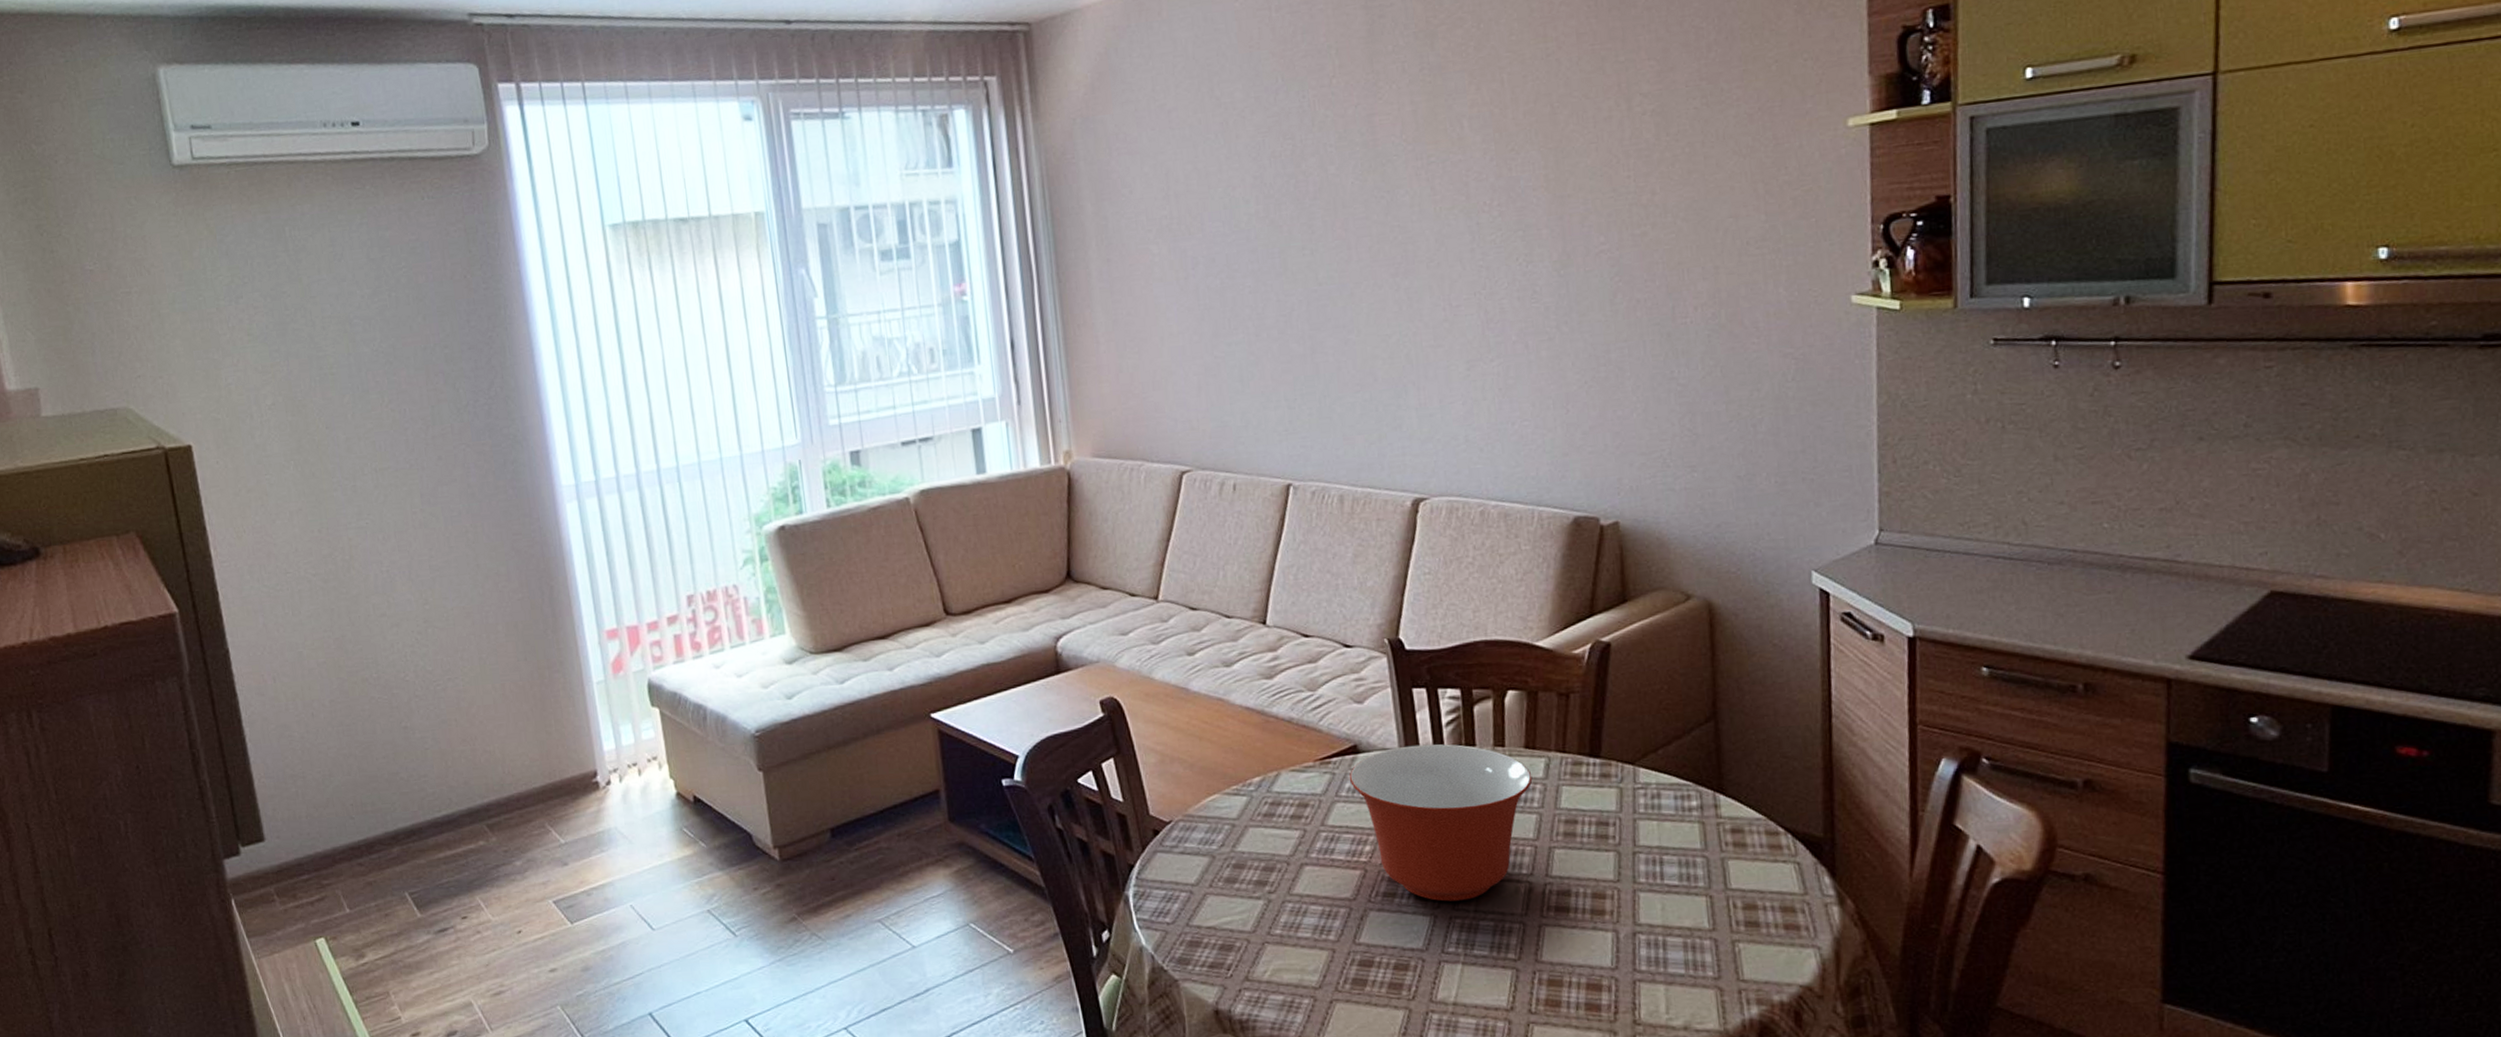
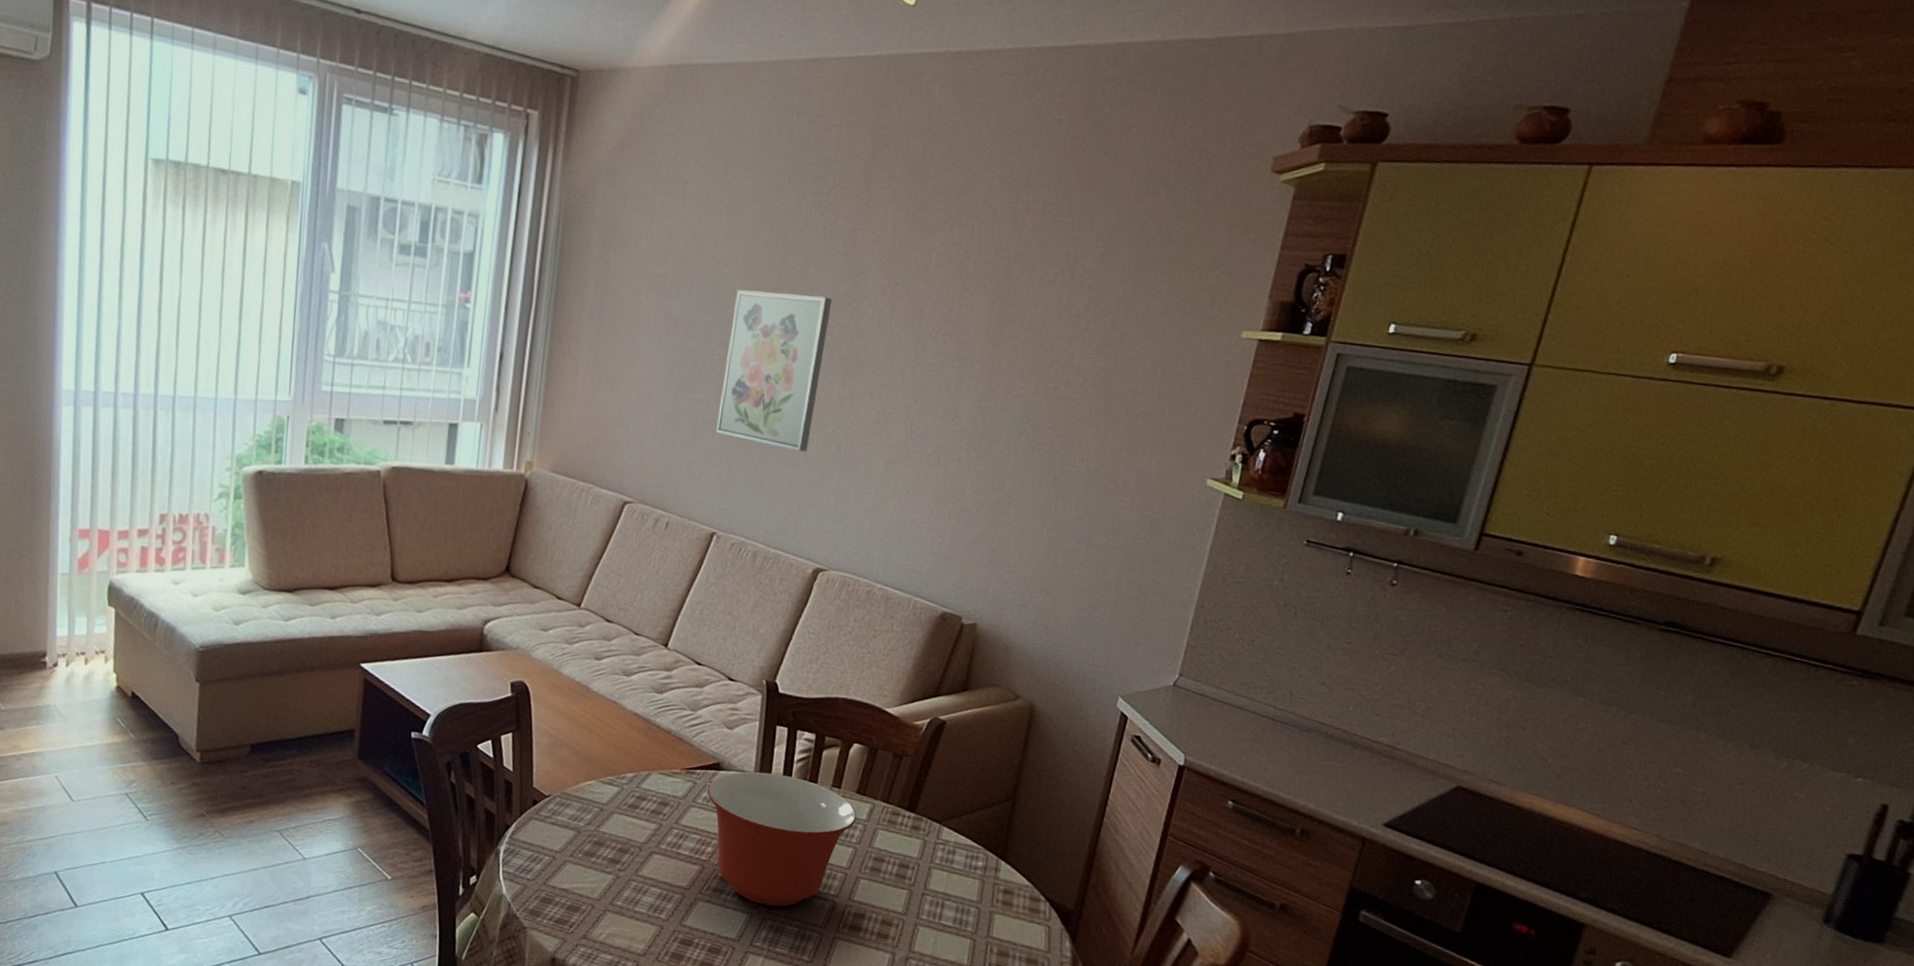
wall art: none [1253,195,1374,374] -> present [716,289,833,452]

